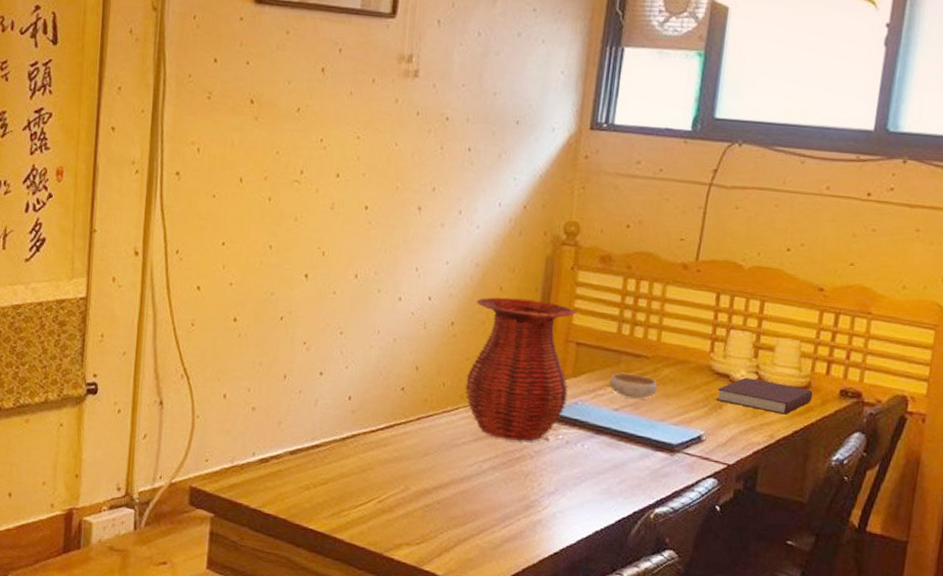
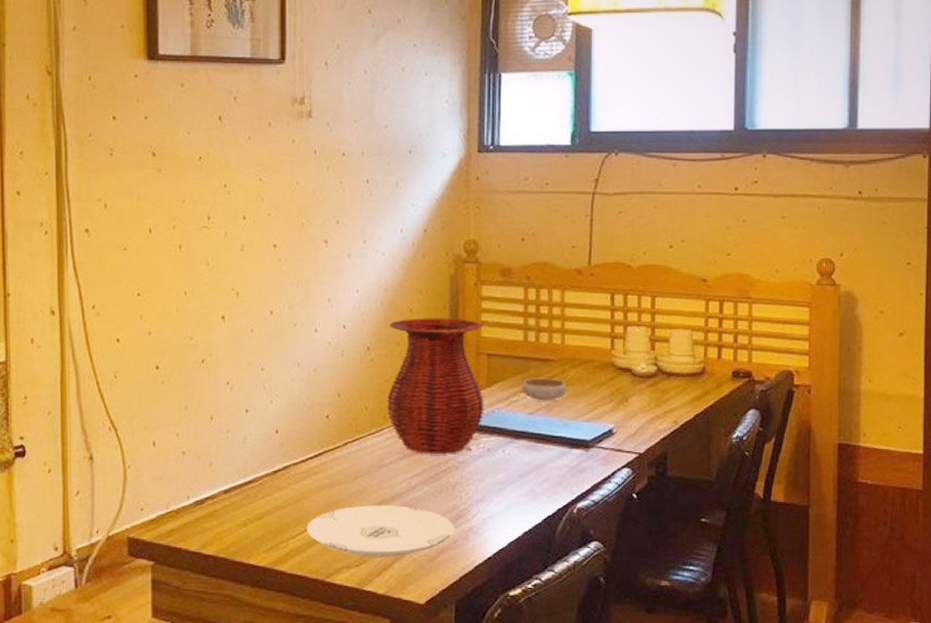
plate: none [370,483,523,540] -> present [307,505,455,557]
notebook: present [716,377,813,415] -> none [621,370,708,401]

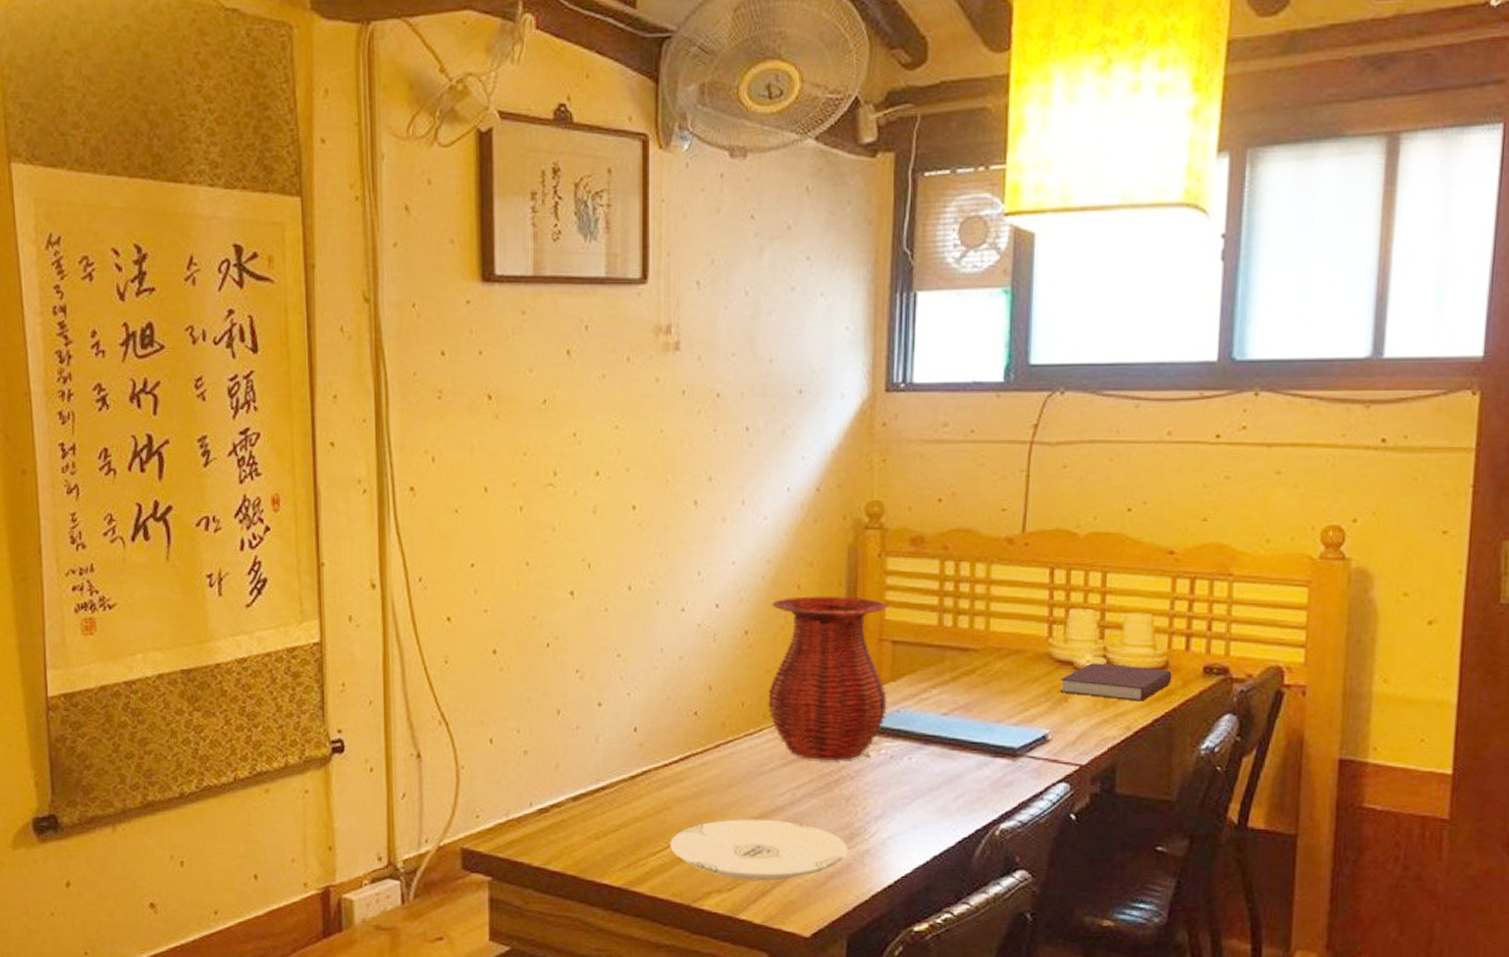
bowl: present [522,377,567,401] -> none [935,670,991,699]
notebook: none [621,370,708,401] -> present [1060,663,1172,702]

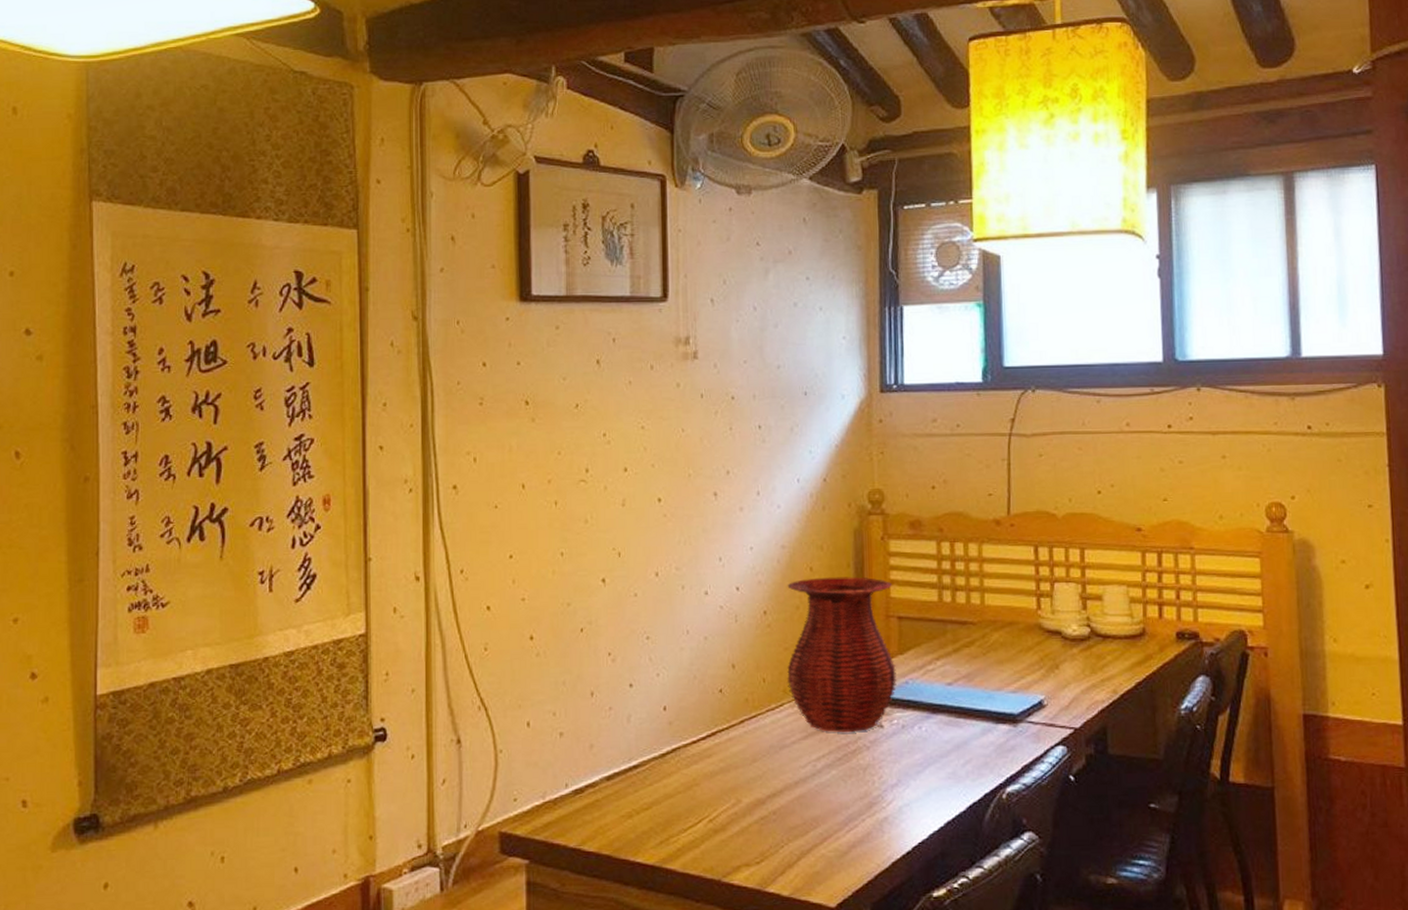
plate: present [670,819,849,881] -> none [700,791,868,853]
notebook: present [1060,663,1172,702] -> none [1051,632,1149,667]

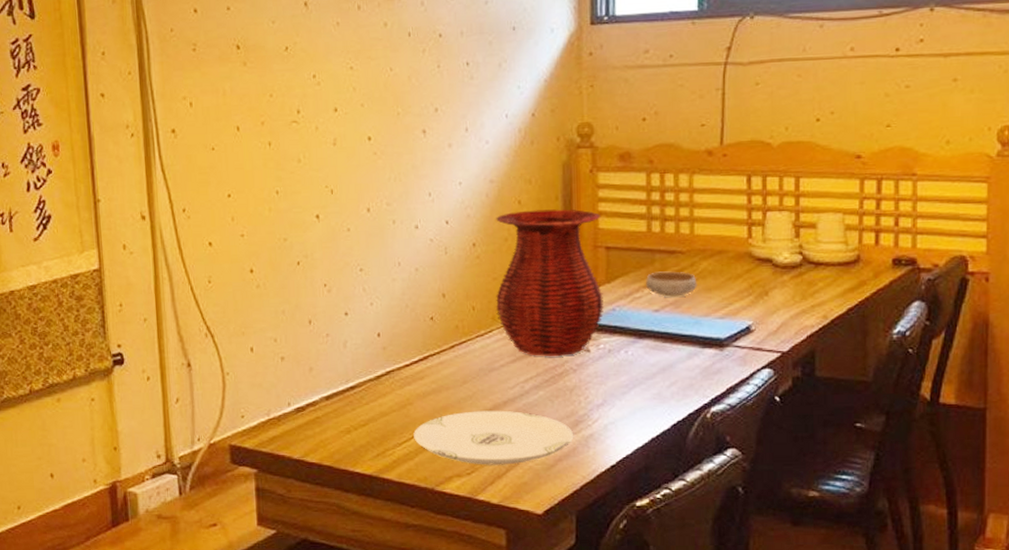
plate: none [700,791,868,853] -> present [413,410,574,465]
bowl: none [938,643,989,670] -> present [646,271,697,297]

